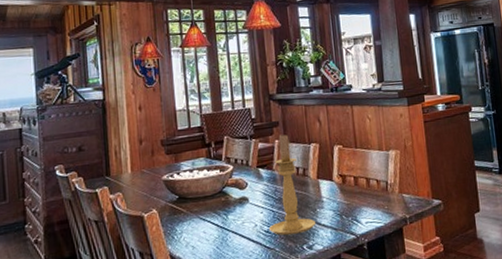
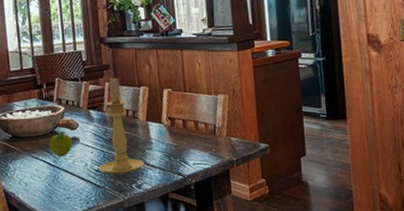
fruit: none [217,190,242,219] -> present [49,130,73,158]

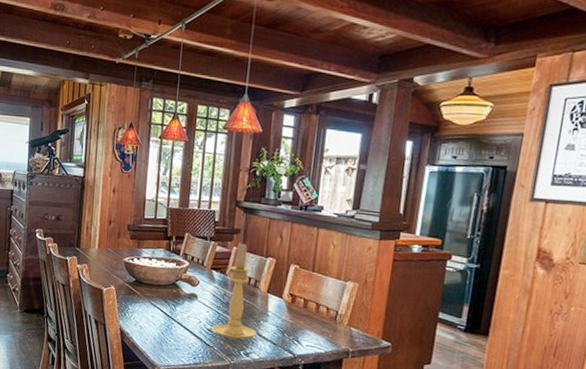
fruit: present [49,130,73,158] -> none [168,285,191,310]

